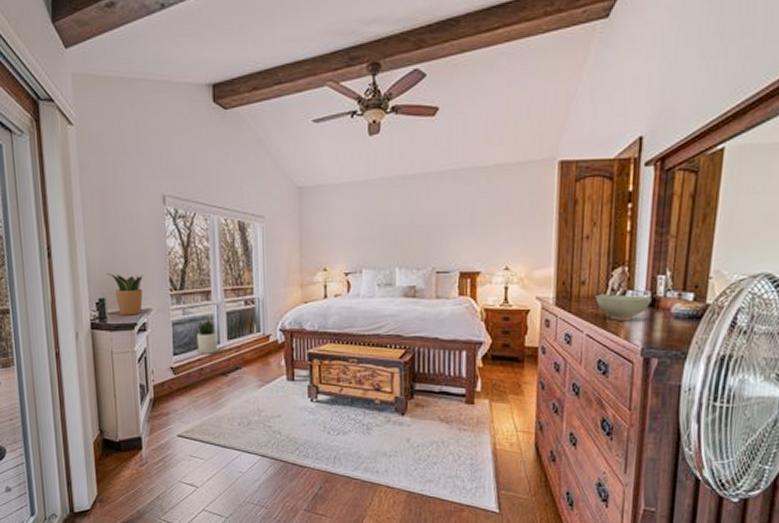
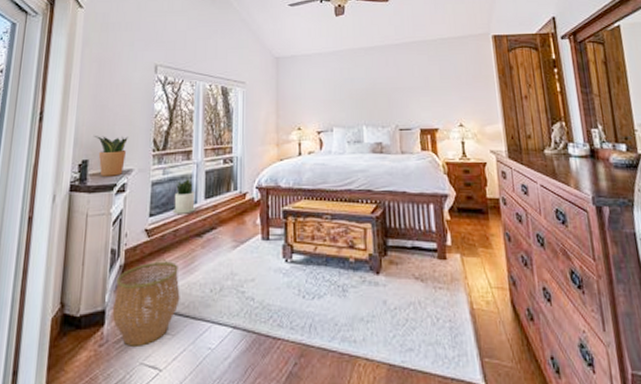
basket: none [148,394,210,468] -> present [112,258,180,347]
bowl: present [595,294,653,320] -> none [542,147,592,171]

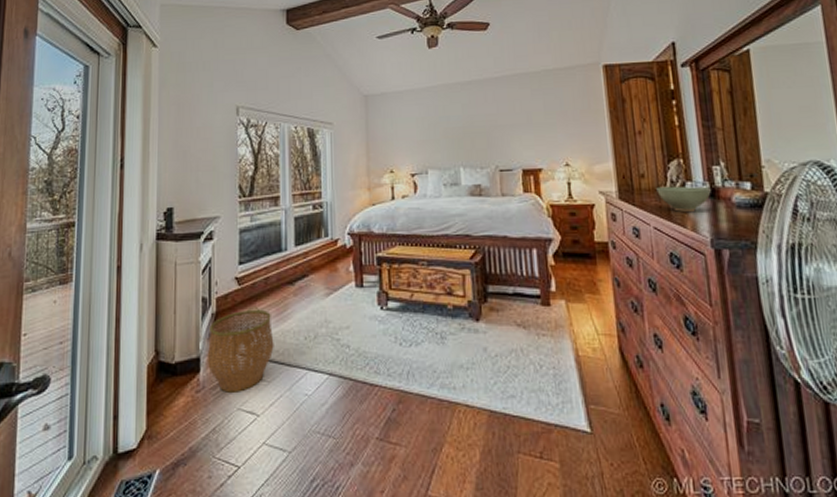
potted plant: present [94,136,128,176] -> none [178,182,212,224]
planter: present [172,179,196,214] -> none [262,226,287,262]
bowl: none [542,147,592,171] -> present [656,186,712,212]

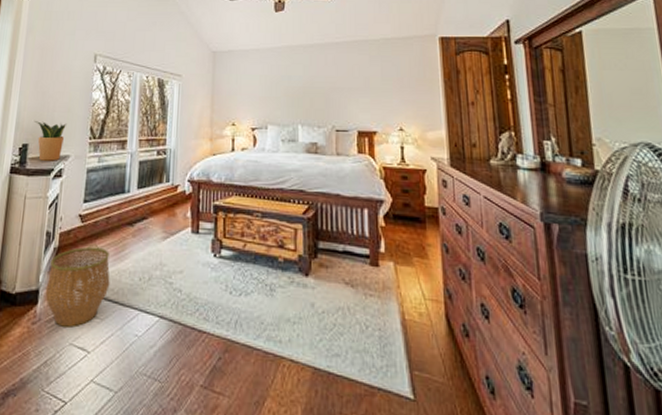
potted plant: none [178,182,212,224] -> present [34,121,66,161]
bowl: present [656,186,712,212] -> none [487,157,543,184]

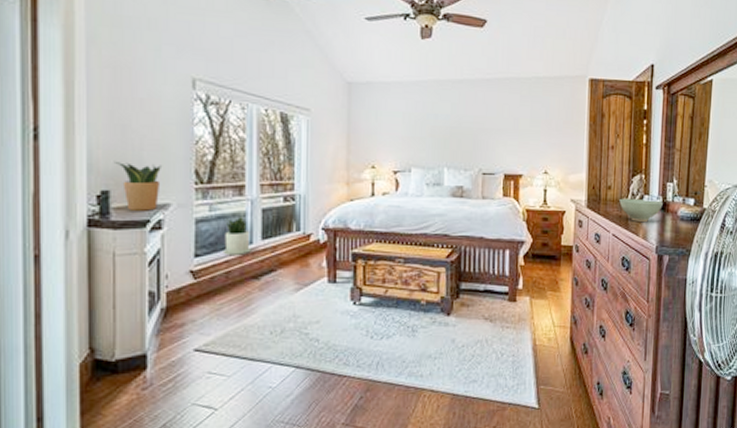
basket: present [45,244,110,328] -> none [155,301,235,389]
planter: none [106,168,129,202] -> present [223,217,252,255]
bowl: none [487,157,543,184] -> present [619,198,664,222]

